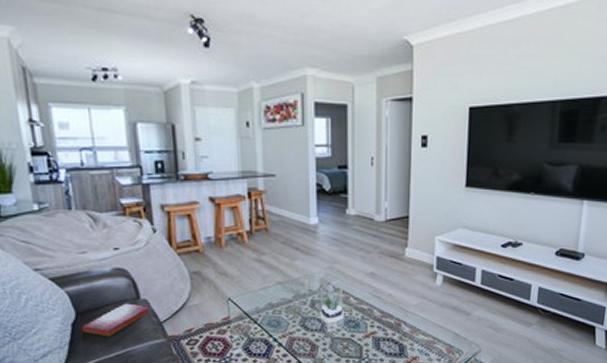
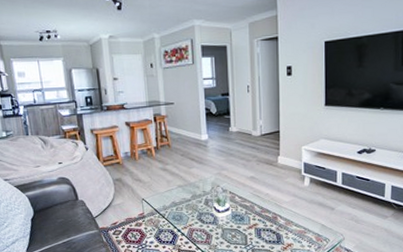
hardback book: present [81,303,151,337] -> none [38,203,86,229]

